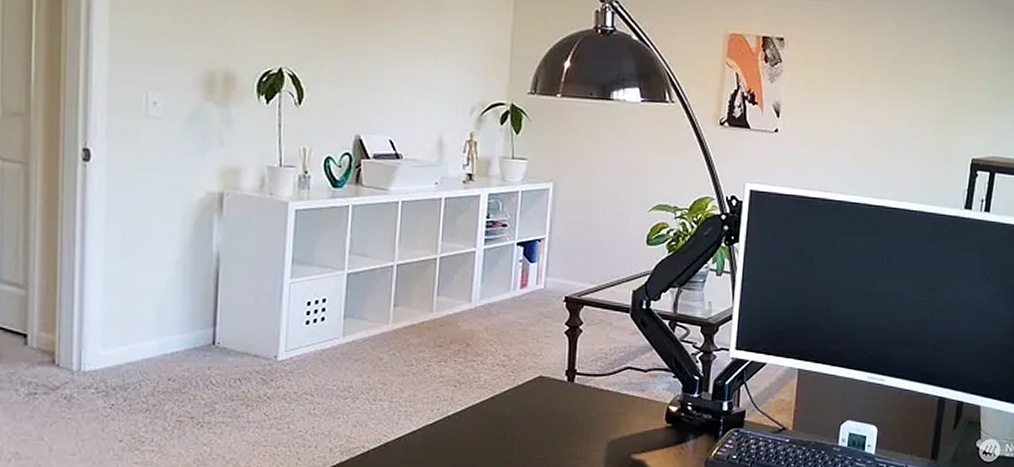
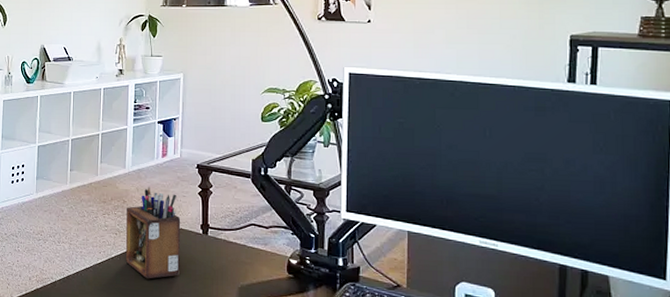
desk organizer: none [466,325,541,440] -> present [125,187,181,279]

